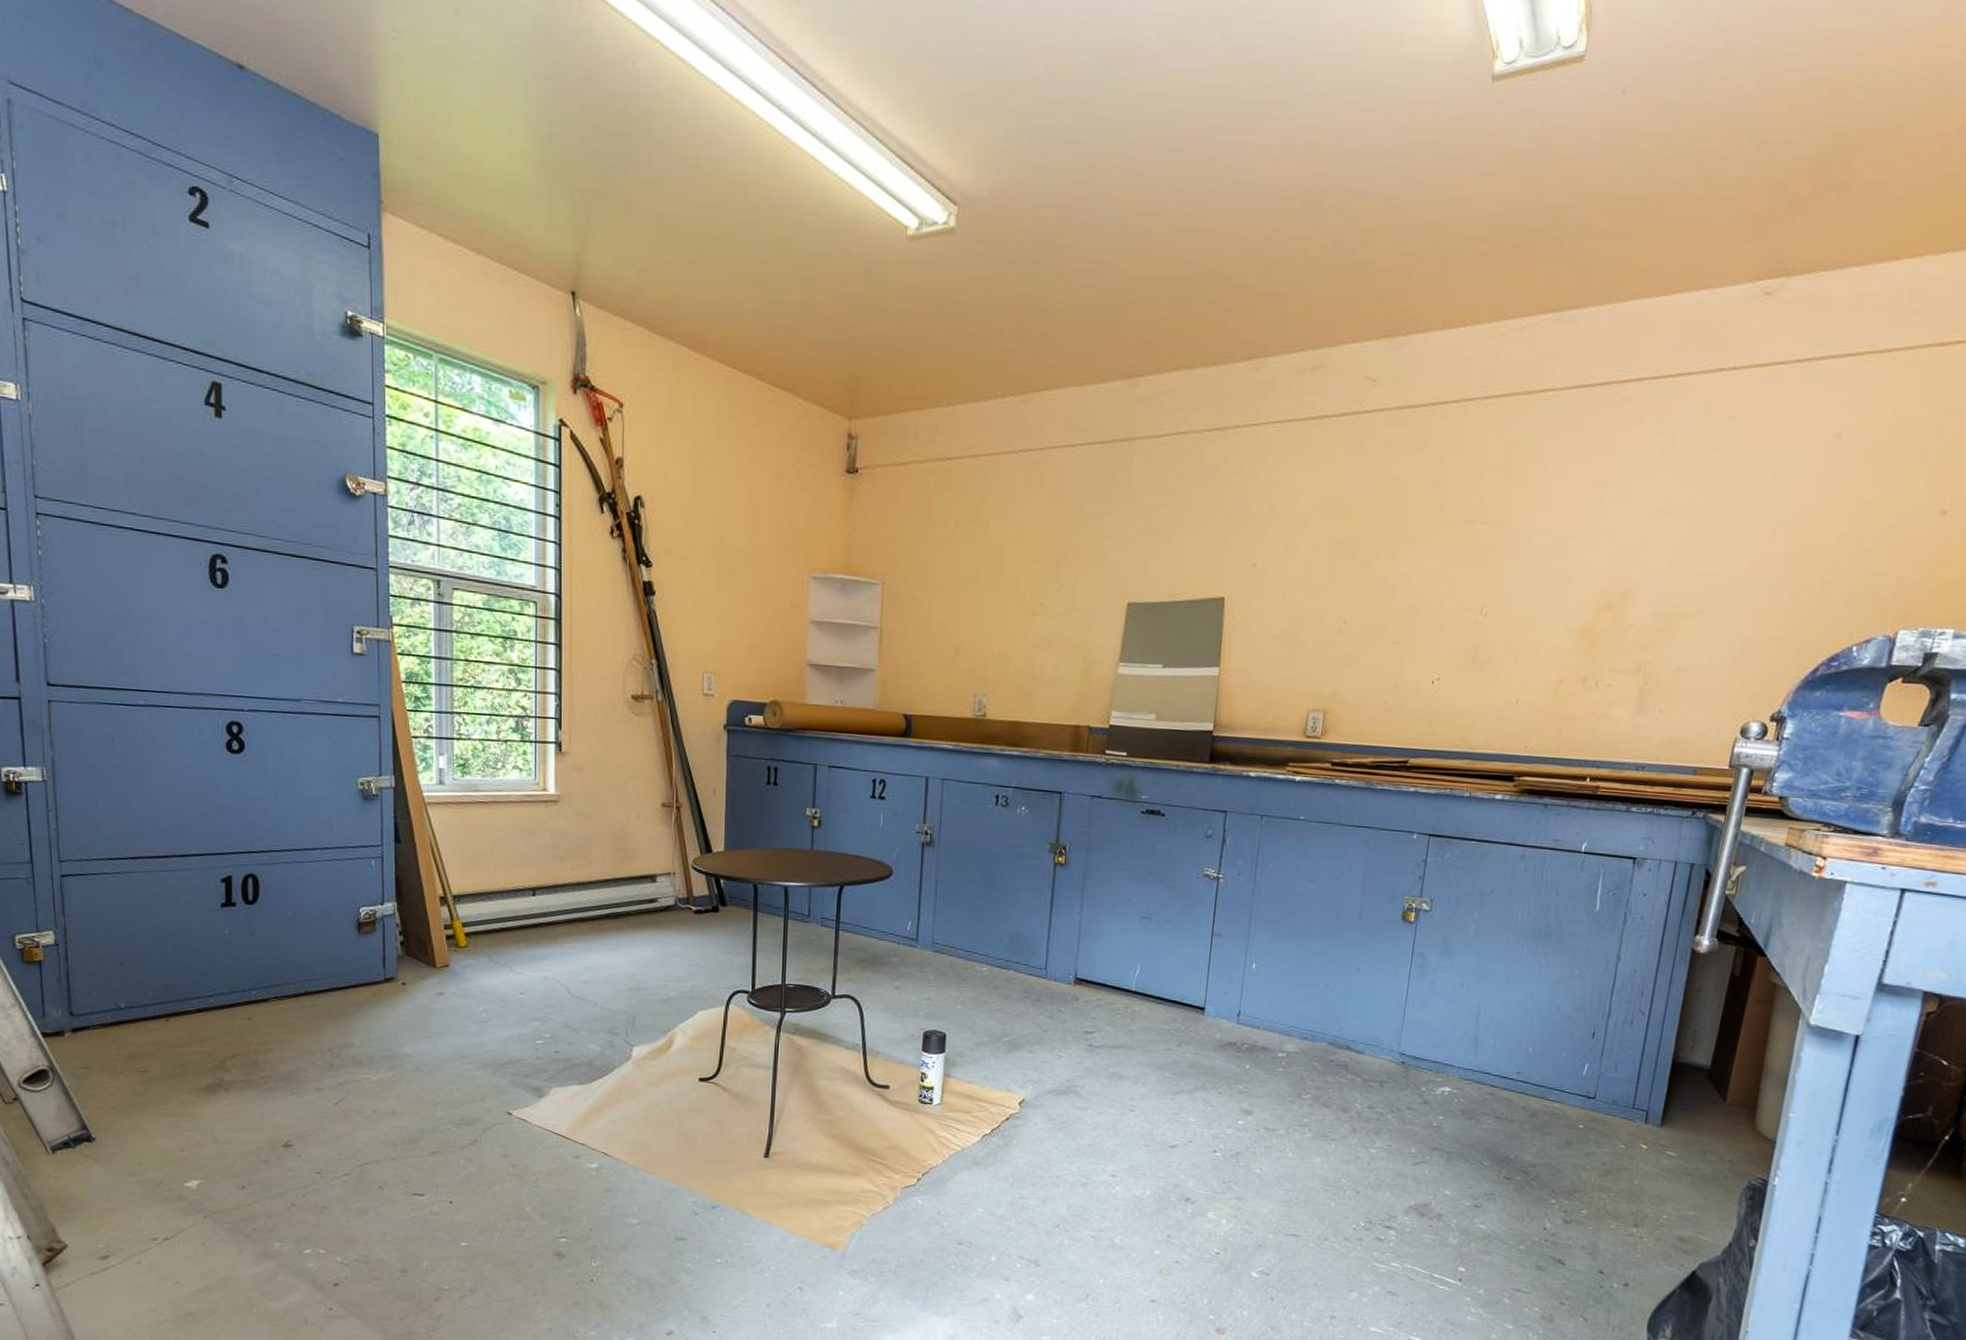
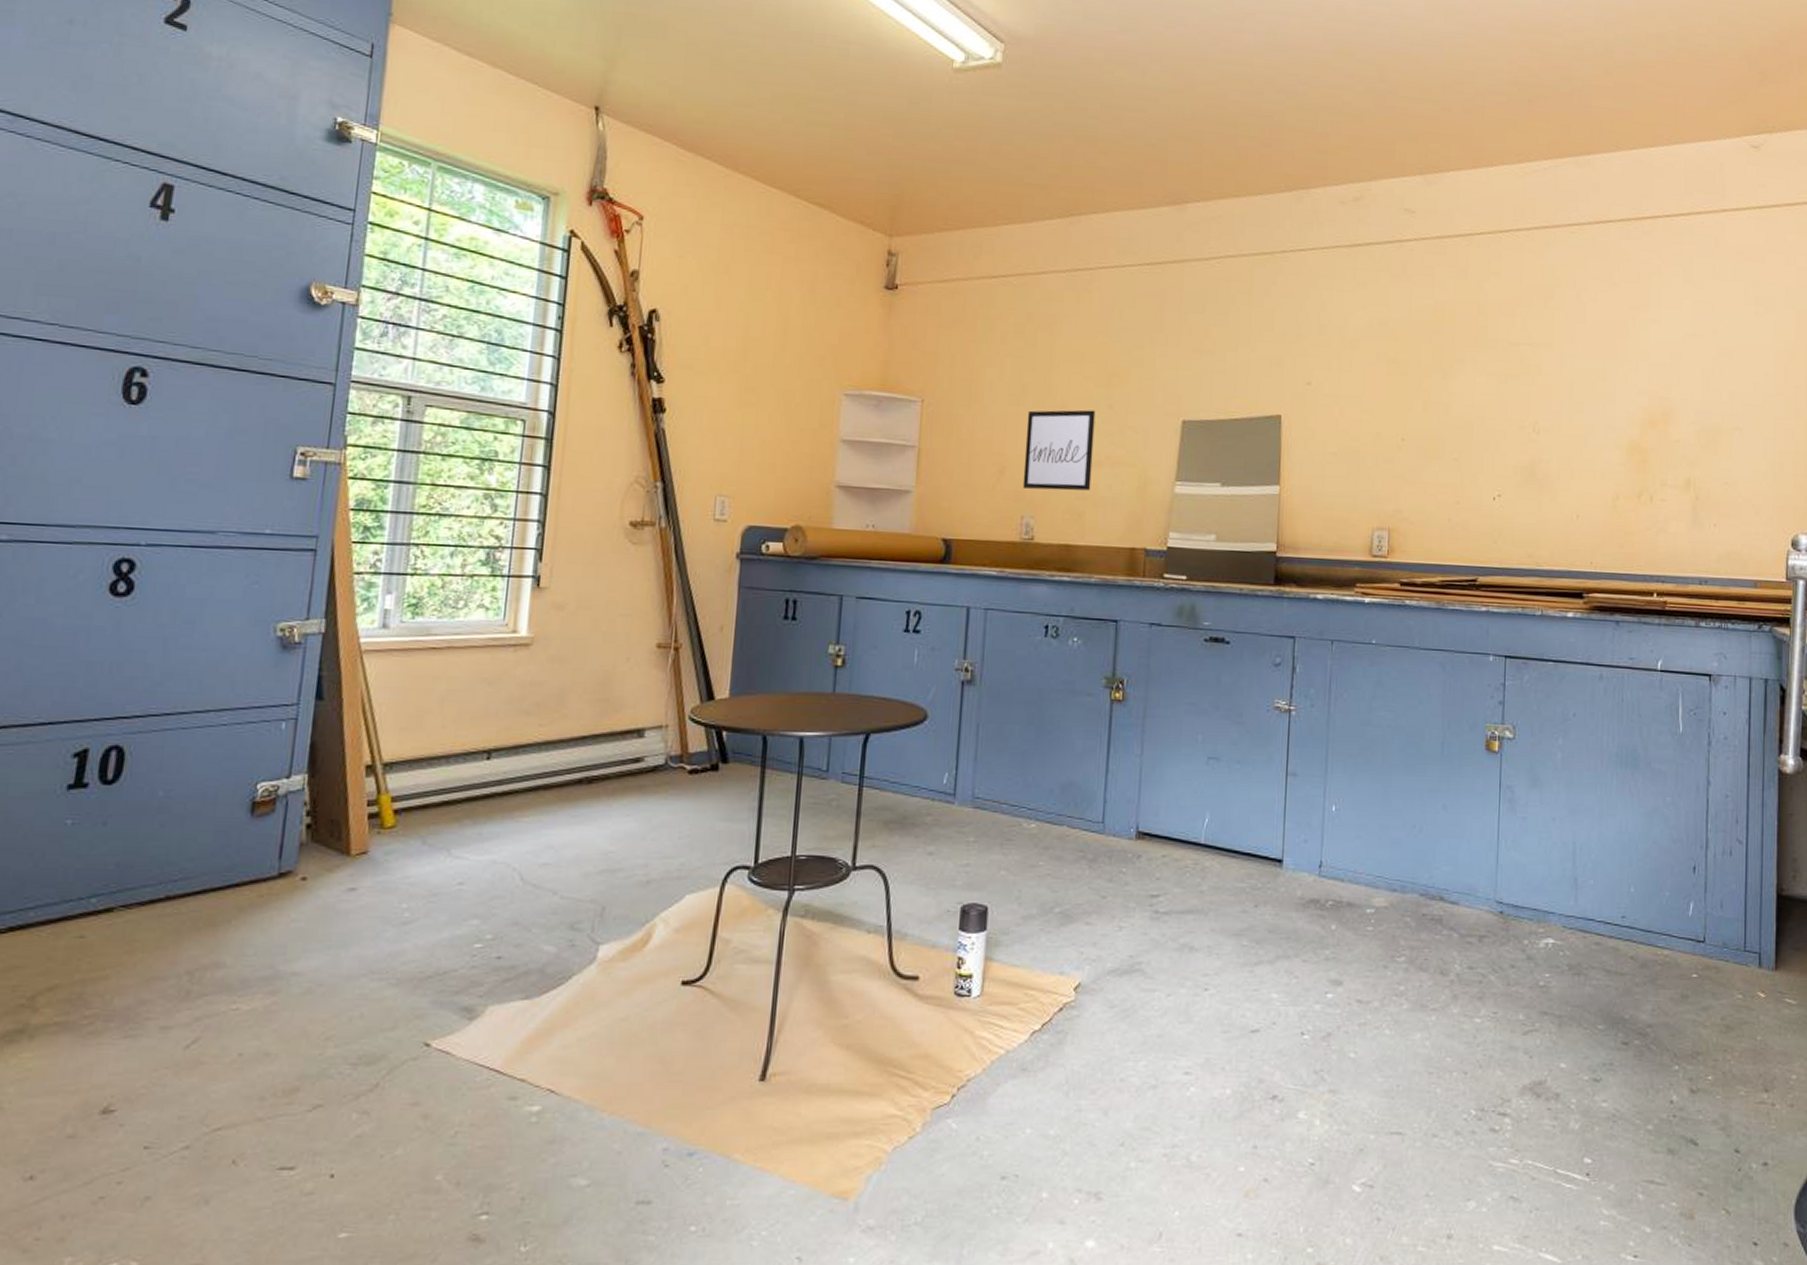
wall art: none [976,592,1045,671] -> present [1022,409,1096,491]

